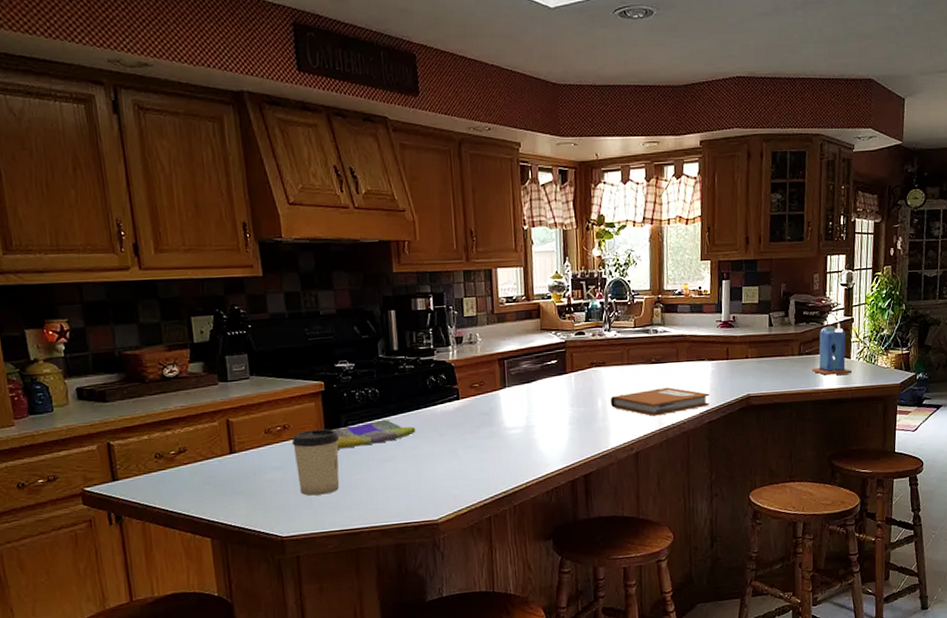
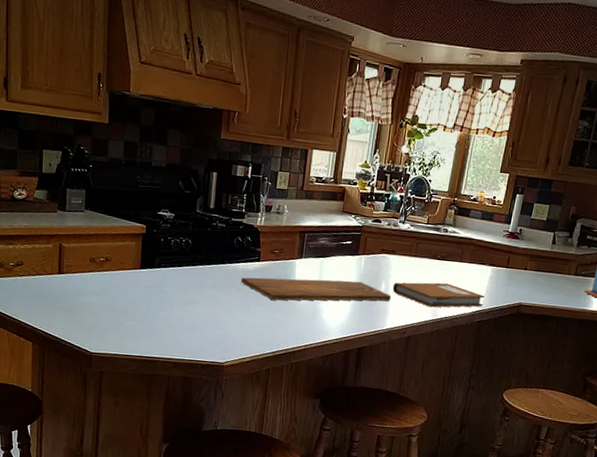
cup: present [291,429,340,496] -> none [111,265,152,323]
dish towel: present [332,419,416,450] -> none [147,267,218,288]
cutting board: none [441,402,611,439] -> present [240,277,392,301]

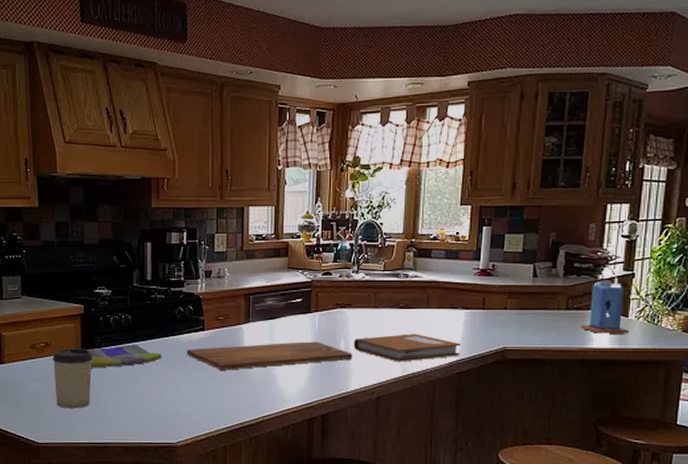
cup: none [111,265,152,323] -> present [52,349,94,408]
dish towel: none [147,267,218,288] -> present [88,344,162,368]

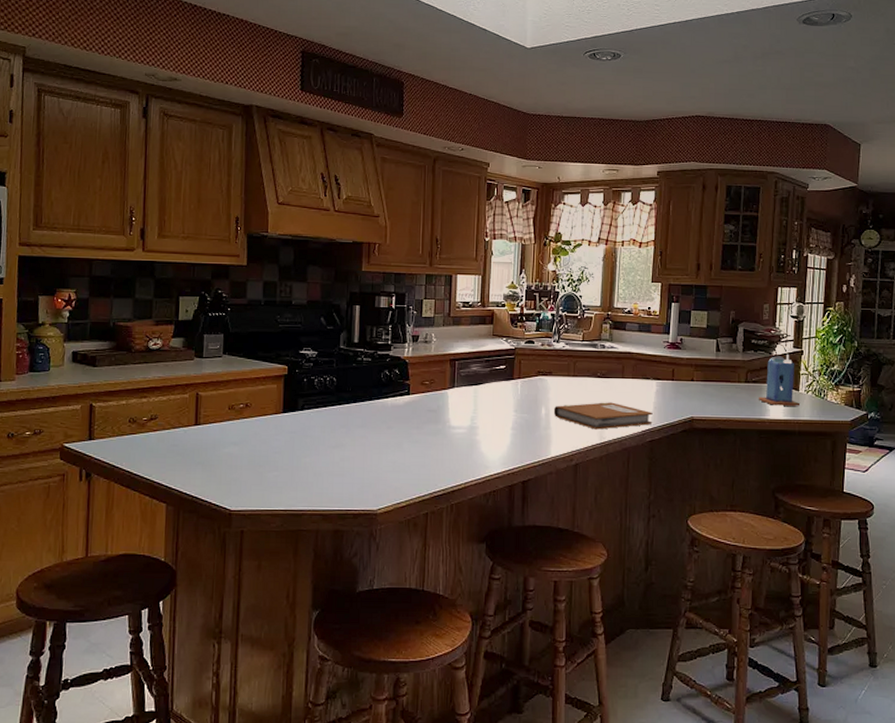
cup: present [52,349,94,408] -> none [251,410,295,473]
dish towel: present [88,344,162,368] -> none [289,407,366,431]
cutting board: present [186,341,353,370] -> none [390,408,553,435]

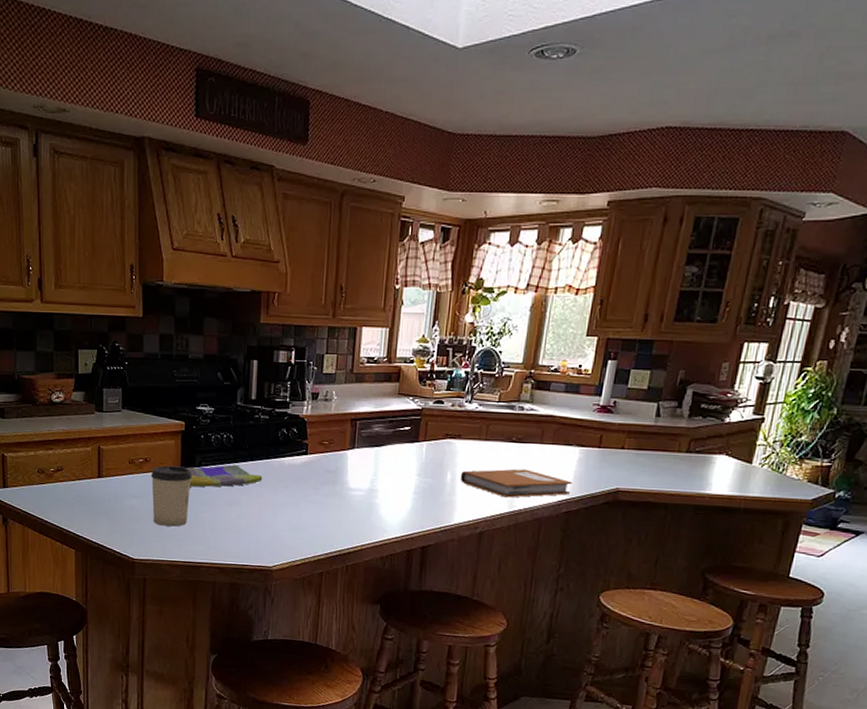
cup: none [251,410,295,473] -> present [150,465,193,527]
dish towel: none [289,407,366,431] -> present [187,464,263,487]
candle: present [759,353,801,406] -> none [700,421,752,481]

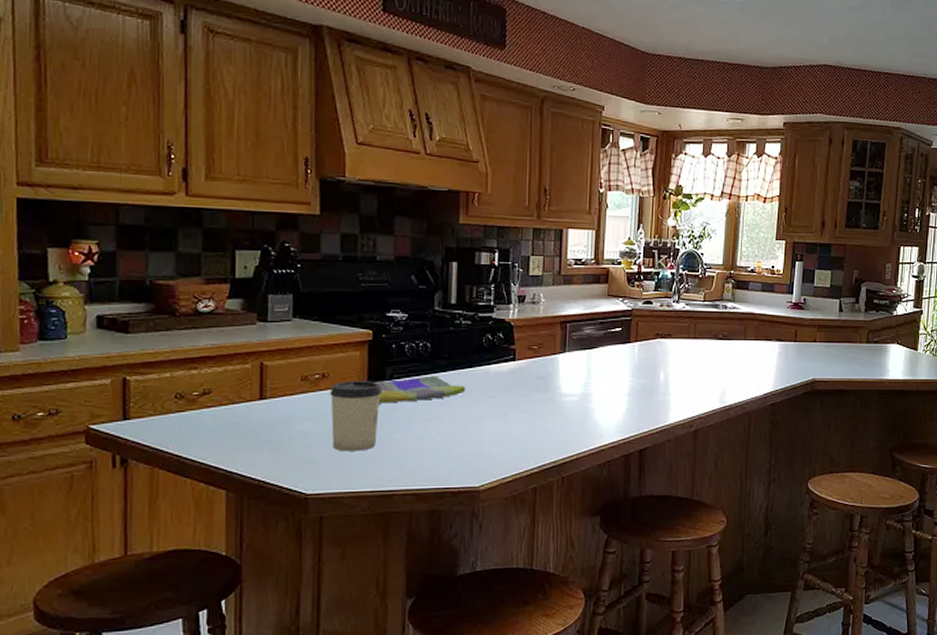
notebook: present [460,468,572,498] -> none [672,365,775,394]

